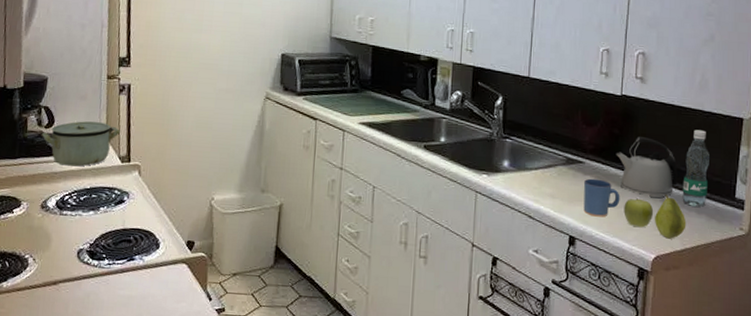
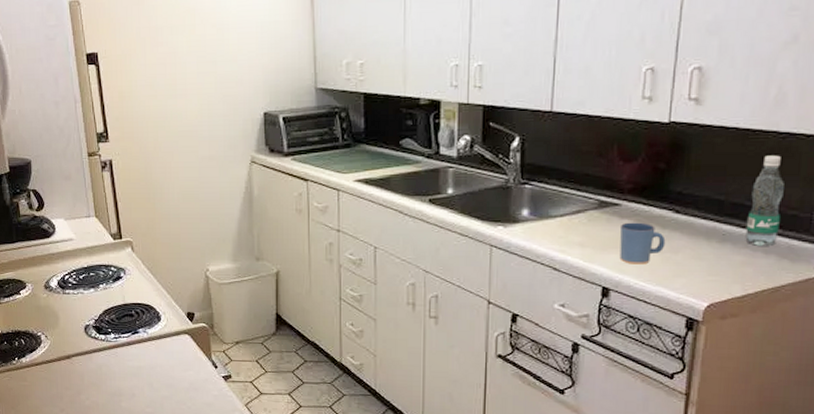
cooking pot: present [41,121,120,167] -> none [33,201,108,247]
kettle: present [615,137,678,199] -> none [660,170,741,240]
fruit: present [624,198,654,228] -> none [669,241,708,274]
fruit: present [655,194,687,239] -> none [709,234,750,284]

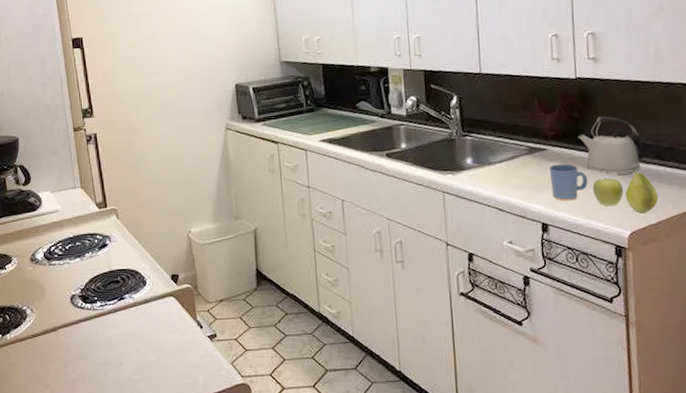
kettle: none [660,170,741,240] -> present [577,116,644,176]
fruit: none [669,241,708,274] -> present [592,178,624,206]
fruit: none [709,234,750,284] -> present [625,170,659,214]
bottle: present [745,155,786,247] -> none [648,101,677,179]

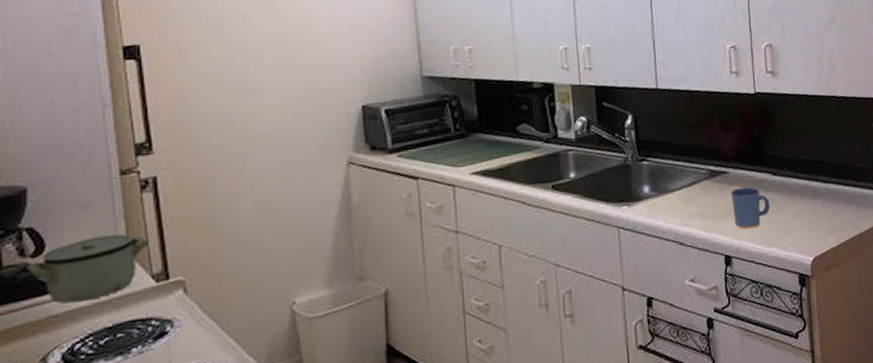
cooking pot: none [20,173,93,219] -> present [26,234,149,303]
kettle: present [577,116,644,176] -> none [758,133,823,197]
fruit: present [592,178,624,206] -> none [775,200,806,232]
fruit: present [625,170,659,214] -> none [807,190,838,237]

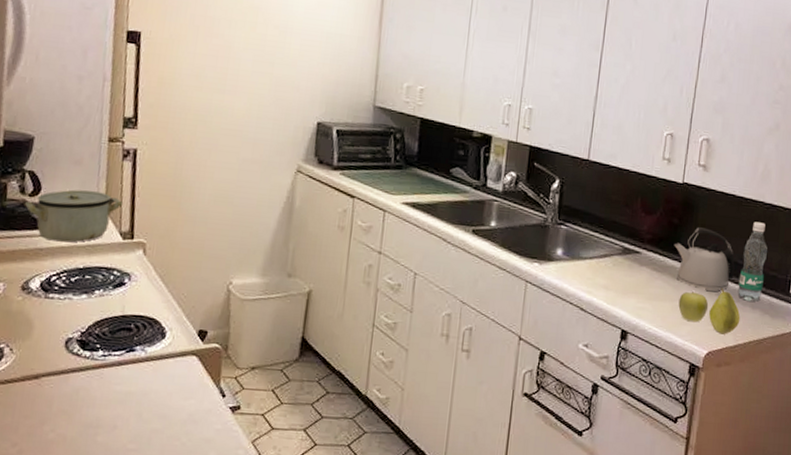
mug: present [731,187,770,229] -> none [637,269,676,311]
kettle: none [758,133,823,197] -> present [673,227,735,293]
fruit: none [775,200,806,232] -> present [678,291,709,323]
fruit: none [807,190,838,237] -> present [709,288,741,335]
bottle: none [826,116,854,198] -> present [737,222,769,303]

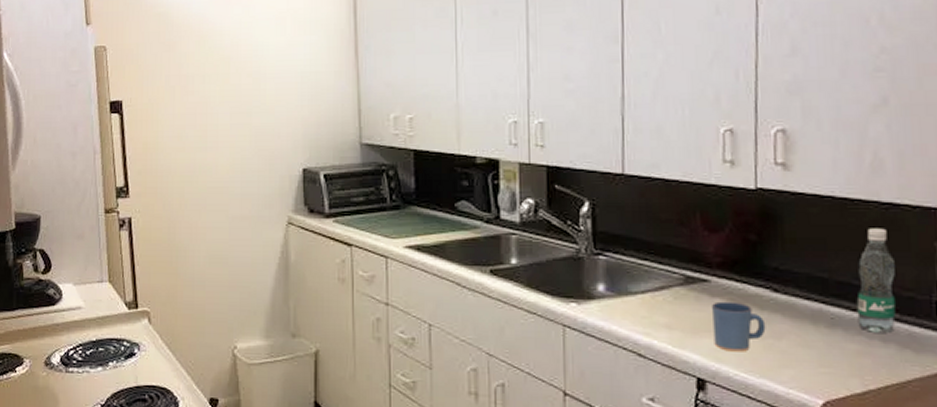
cooking pot: present [24,189,122,243] -> none [38,264,124,316]
mug: none [637,269,676,311] -> present [712,301,766,352]
kettle: present [673,227,735,293] -> none [754,242,849,324]
fruit: present [678,291,709,323] -> none [772,325,817,364]
fruit: present [709,288,741,335] -> none [819,317,867,378]

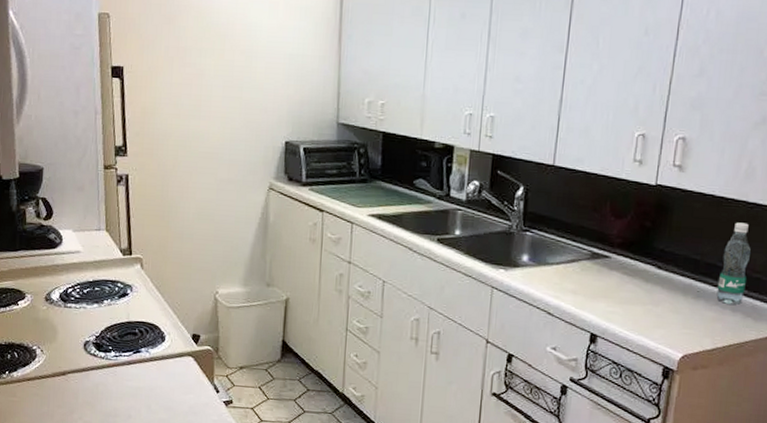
mug: present [712,301,766,352] -> none [607,274,648,315]

